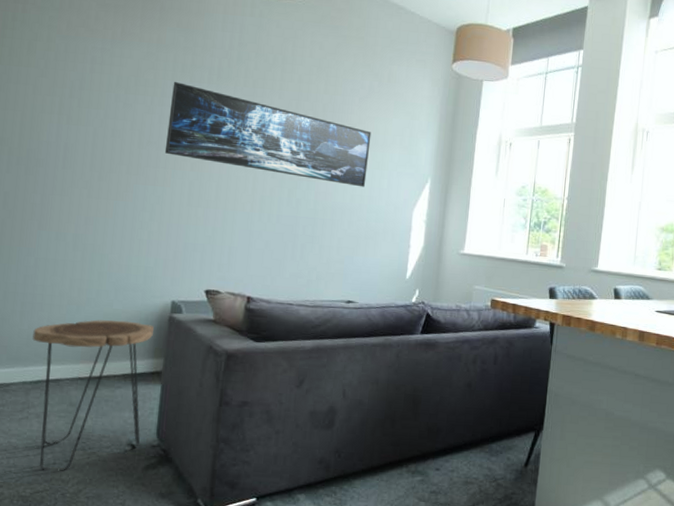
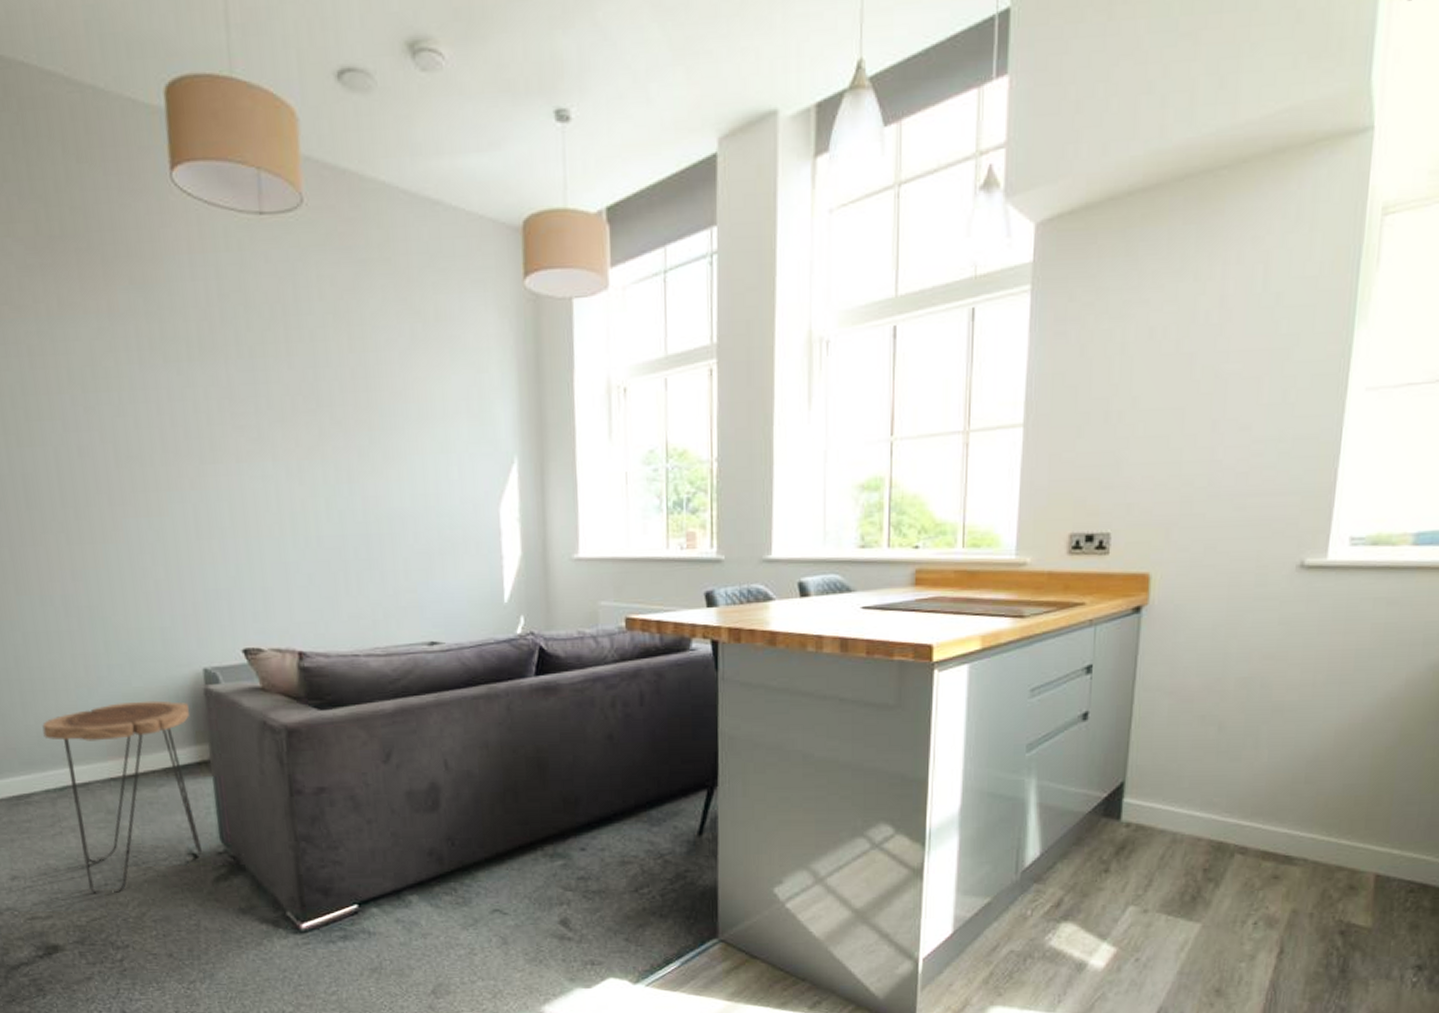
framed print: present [164,82,372,187] -> none [142,365,429,482]

